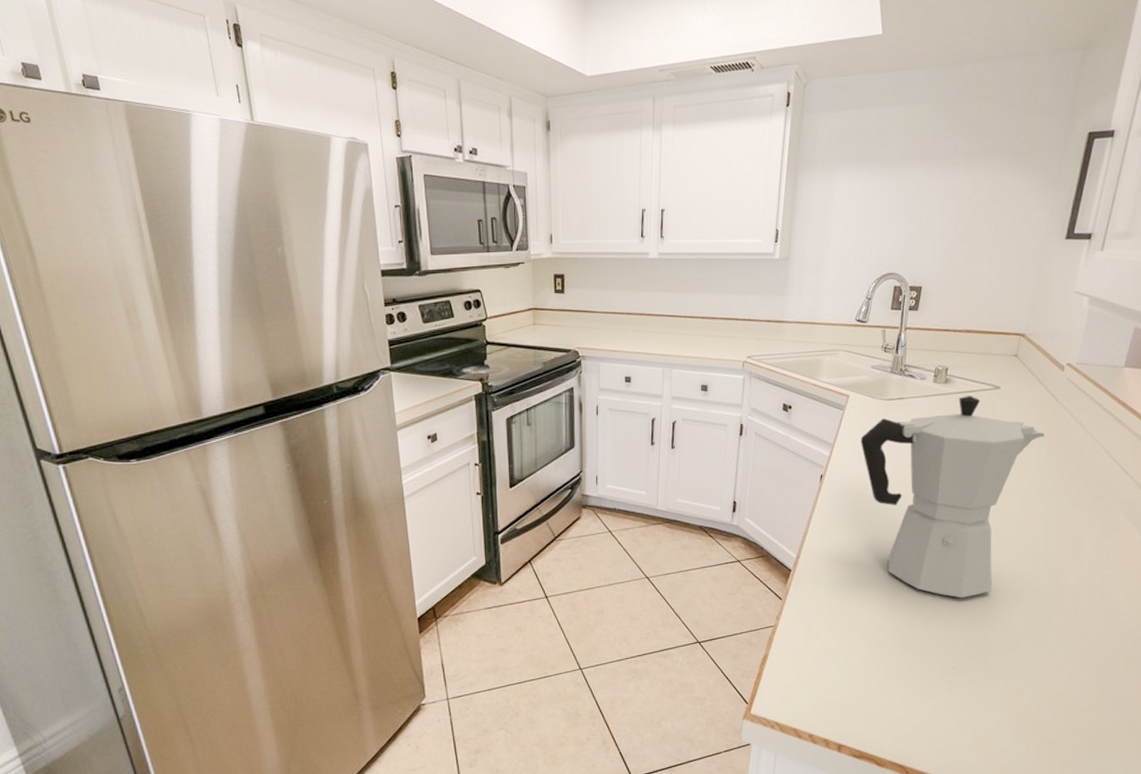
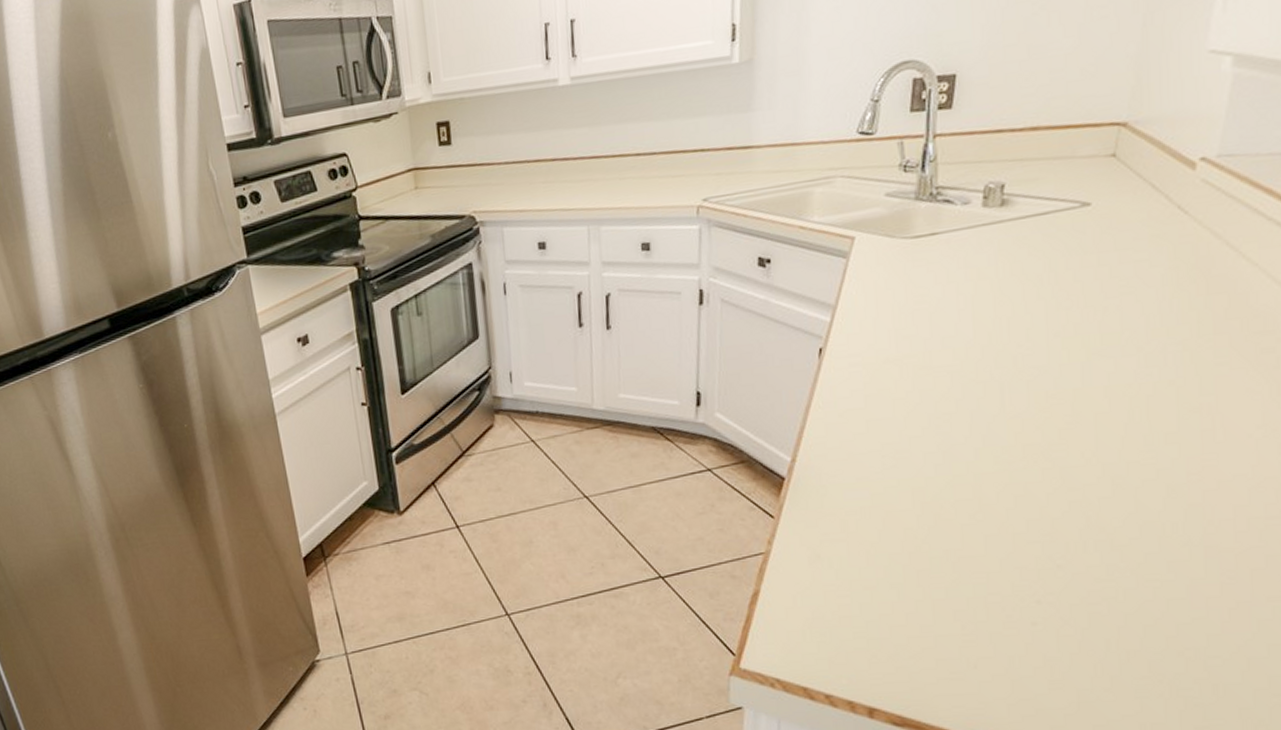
moka pot: present [860,395,1045,598] -> none [875,218,1168,506]

